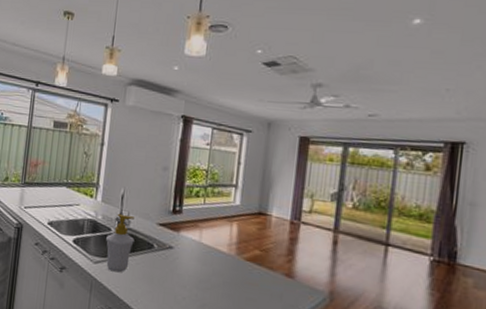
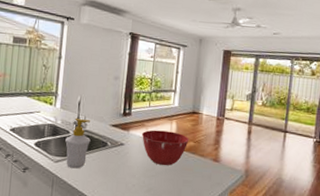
mixing bowl: none [194,232,254,278] -> present [141,130,189,166]

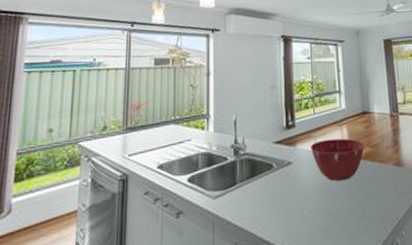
soap bottle: present [65,118,91,169] -> none [224,140,253,203]

